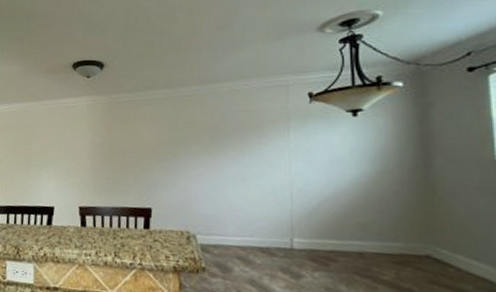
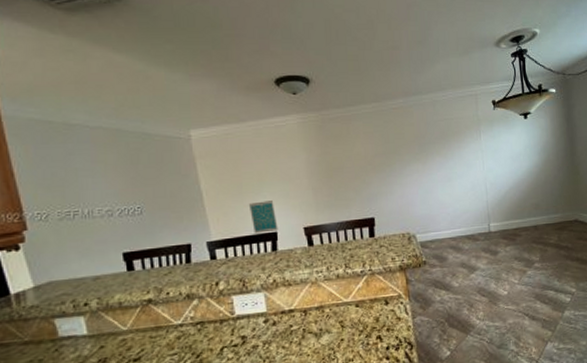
wall art: none [33,175,56,206] -> present [249,201,278,234]

